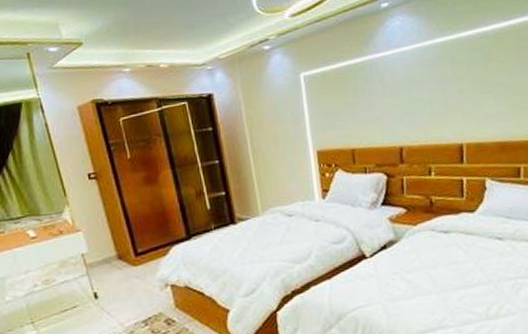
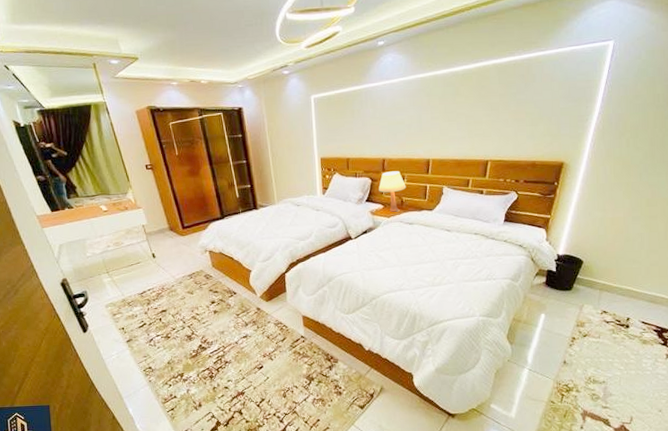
table lamp: none [397,162,436,218] -> present [379,170,407,212]

